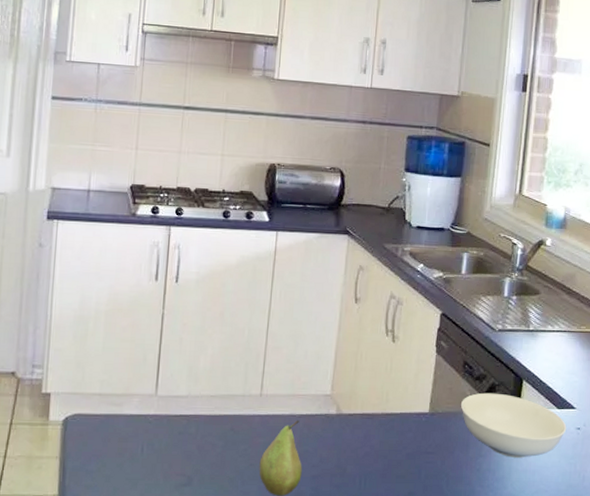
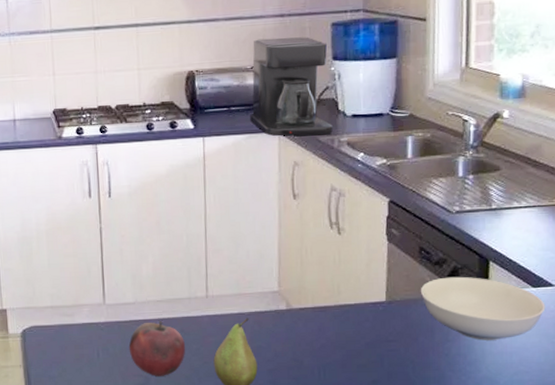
fruit: none [175,417,234,477] -> present [128,321,186,377]
coffee maker: none [323,141,401,243] -> present [250,37,333,137]

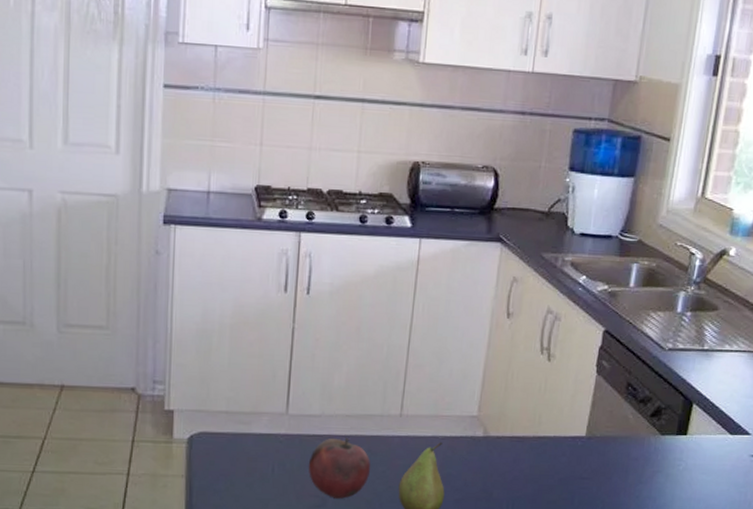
coffee maker: present [250,37,333,137] -> none [473,136,565,252]
bowl: present [420,276,546,340] -> none [621,416,739,485]

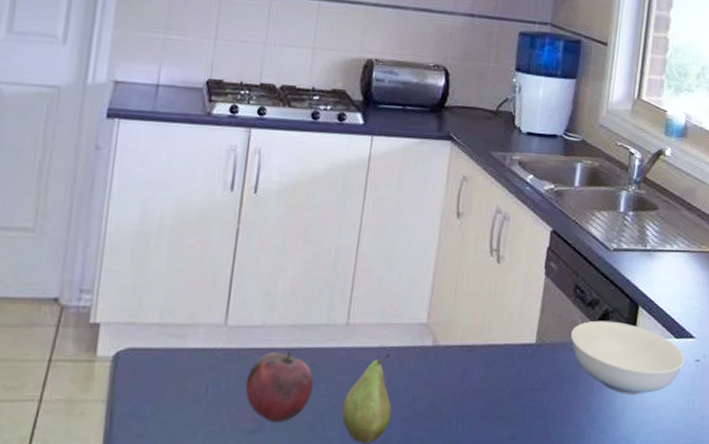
bowl: none [621,416,739,485] -> present [570,320,685,394]

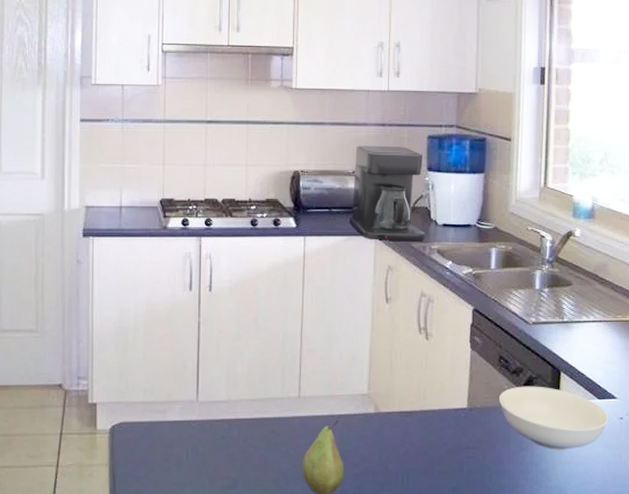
fruit: present [245,351,314,422] -> none [219,421,276,479]
coffee maker: none [424,36,512,151] -> present [349,145,425,242]

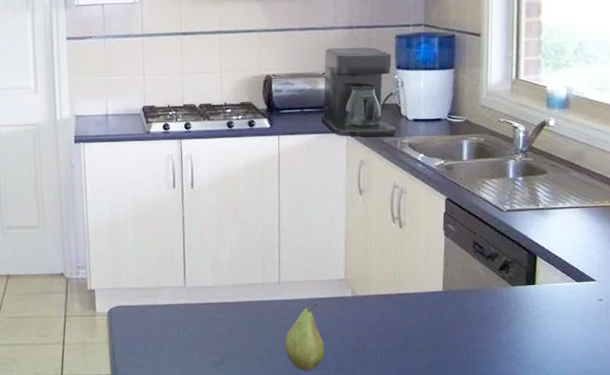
bowl: present [498,386,609,450] -> none [474,270,588,330]

